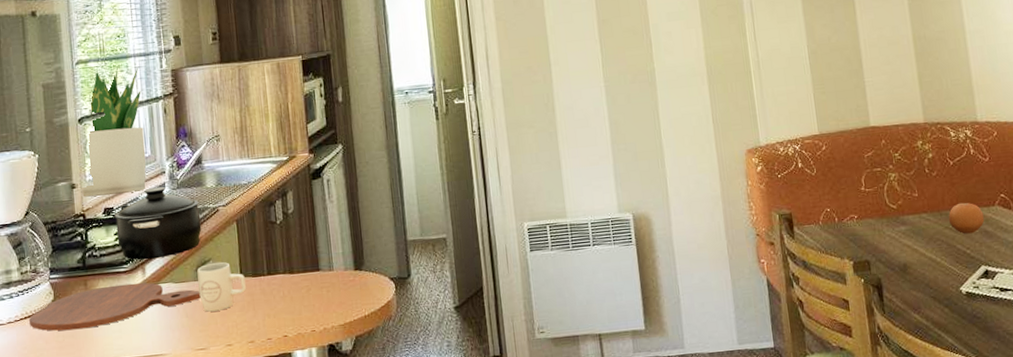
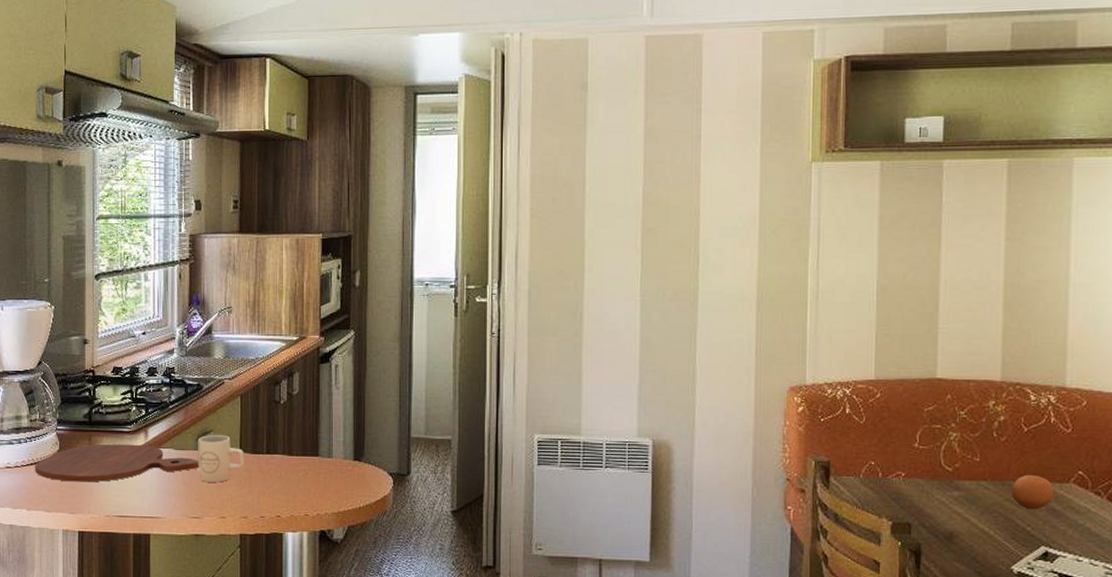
planter: present [80,66,146,197] -> none [92,225,158,355]
saucepan: present [114,186,202,260] -> none [122,352,206,423]

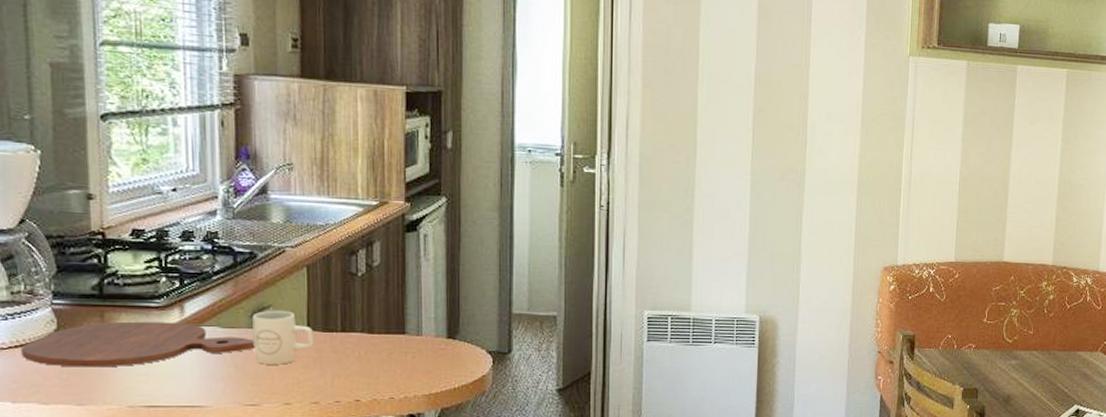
fruit: present [1012,474,1054,510] -> none [1055,345,1086,375]

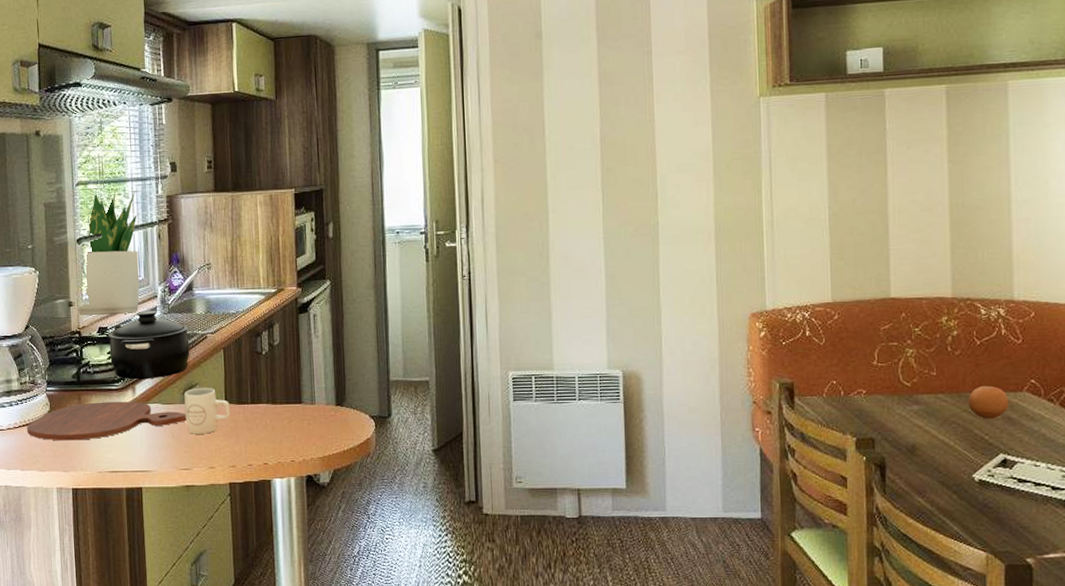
planter: none [100,57,193,215] -> present [77,189,140,316]
saucepan: none [145,213,262,297] -> present [108,310,190,380]
fruit: none [1055,345,1086,375] -> present [969,385,1009,419]

